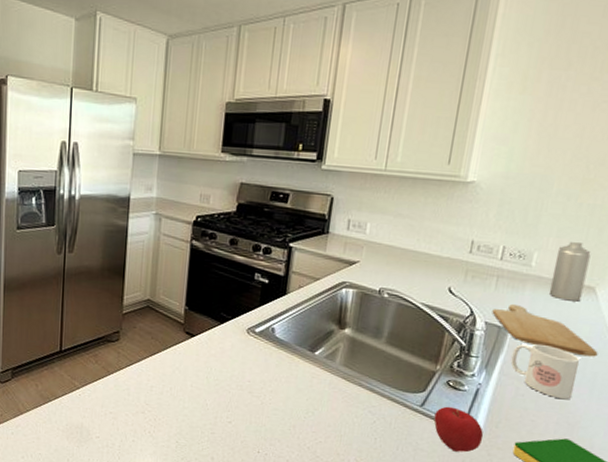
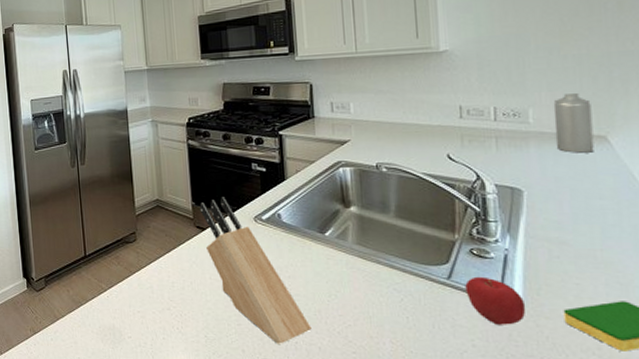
knife block: none [192,304,284,455] -> present [199,197,312,344]
chopping board: present [492,303,598,357] -> none [499,162,632,209]
mug: present [510,343,581,400] -> none [533,200,616,258]

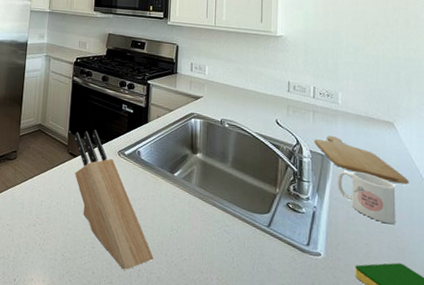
apple: present [465,276,526,325] -> none [281,227,327,274]
chopping board: none [499,162,632,209] -> present [314,135,409,185]
mug: none [533,200,616,258] -> present [337,170,396,225]
spray can: present [553,93,594,153] -> none [356,85,384,135]

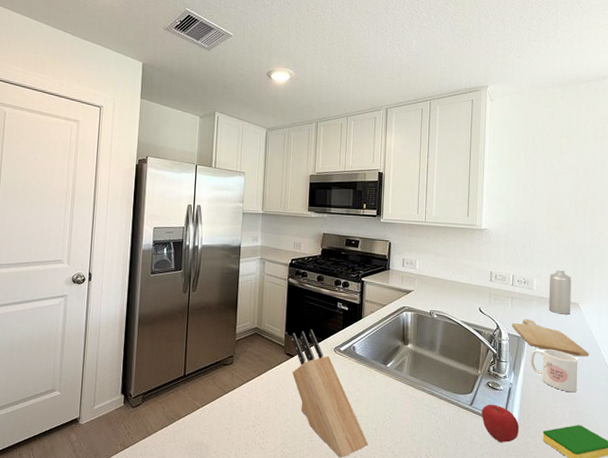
apple: none [281,227,327,274] -> present [481,404,520,443]
spray can: none [356,85,384,135] -> present [548,271,572,315]

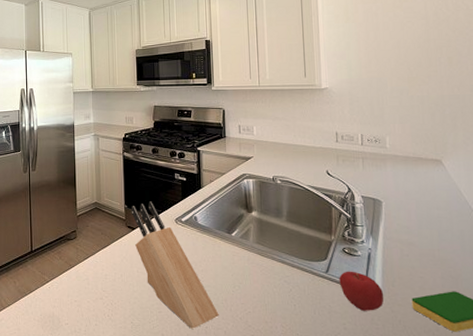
chopping board: present [512,318,589,357] -> none [365,179,459,217]
mug: present [530,348,578,393] -> none [390,210,449,256]
spray can: present [548,271,572,315] -> none [403,126,433,173]

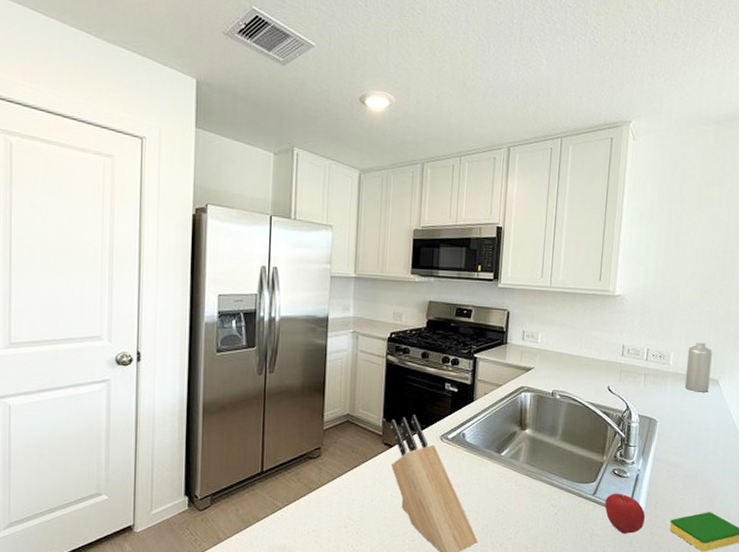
spray can: none [403,126,433,173] -> present [684,343,712,392]

